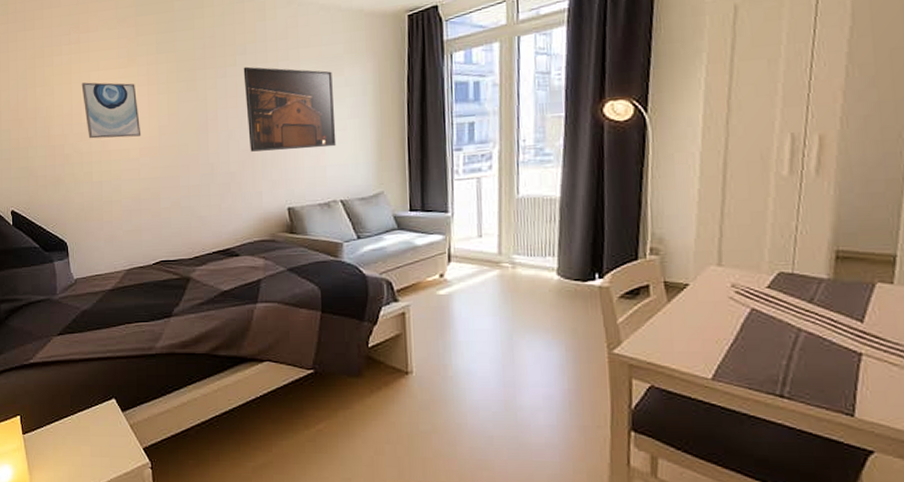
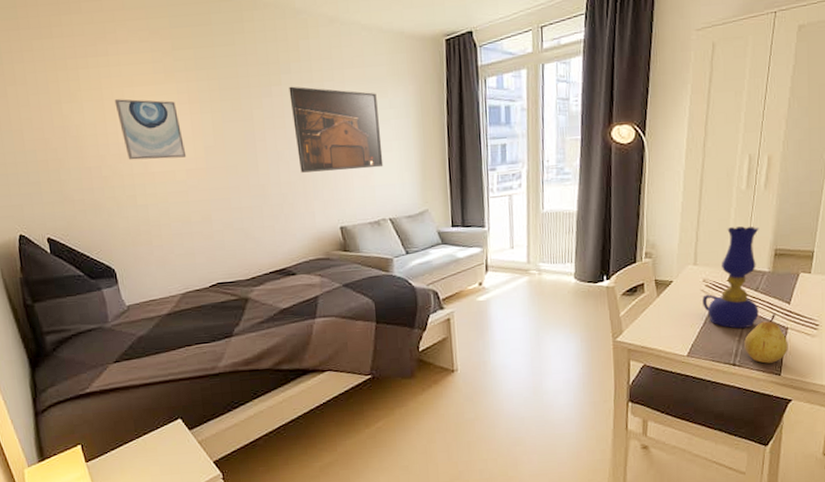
oil lamp: none [731,220,816,349] -> present [702,226,759,329]
fruit: none [795,334,864,399] -> present [744,314,788,364]

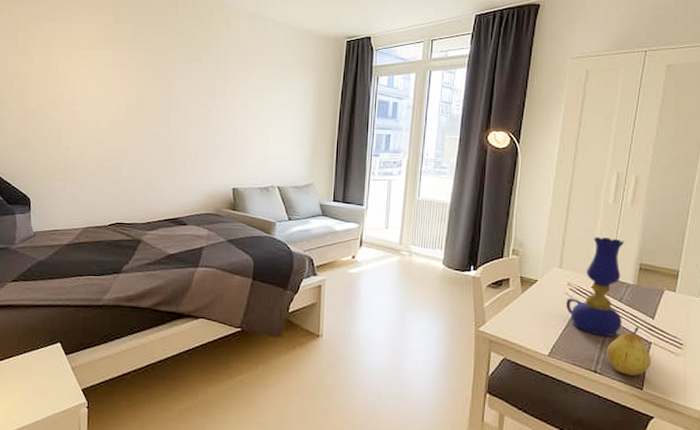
wall art: present [114,99,187,160] -> none [59,57,111,111]
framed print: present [289,86,384,173] -> none [205,64,281,141]

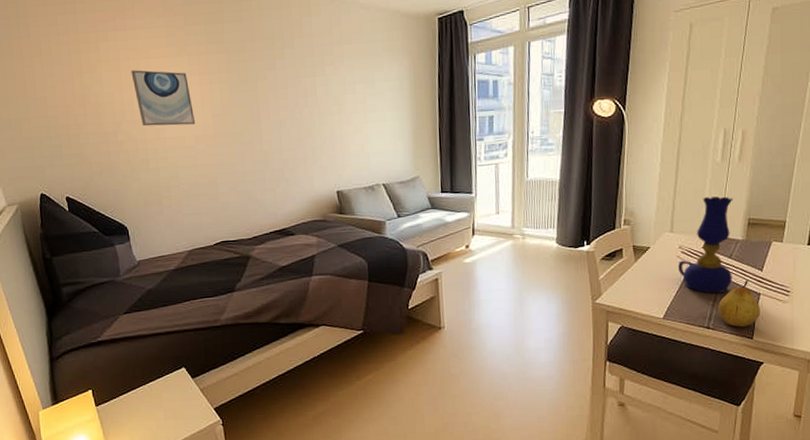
wall art: none [59,57,111,111] -> present [131,70,196,127]

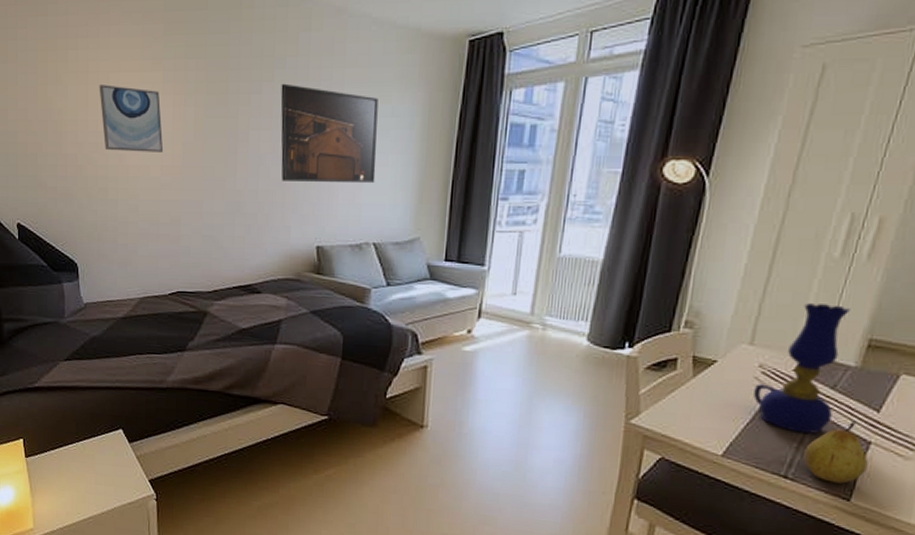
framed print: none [291,60,378,140] -> present [280,83,378,184]

